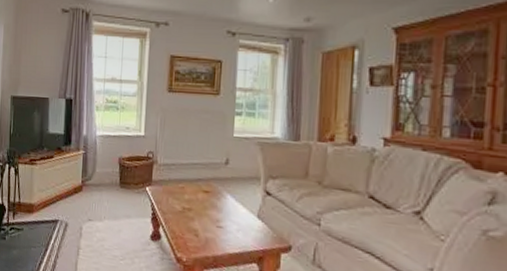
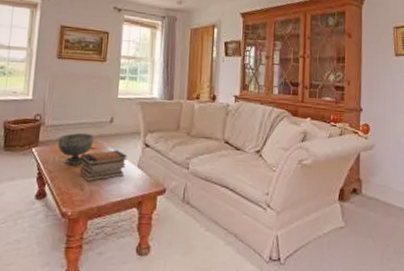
decorative bowl: none [171,174,208,208] -> present [57,132,94,164]
book stack: none [194,195,246,229] -> present [79,150,128,182]

